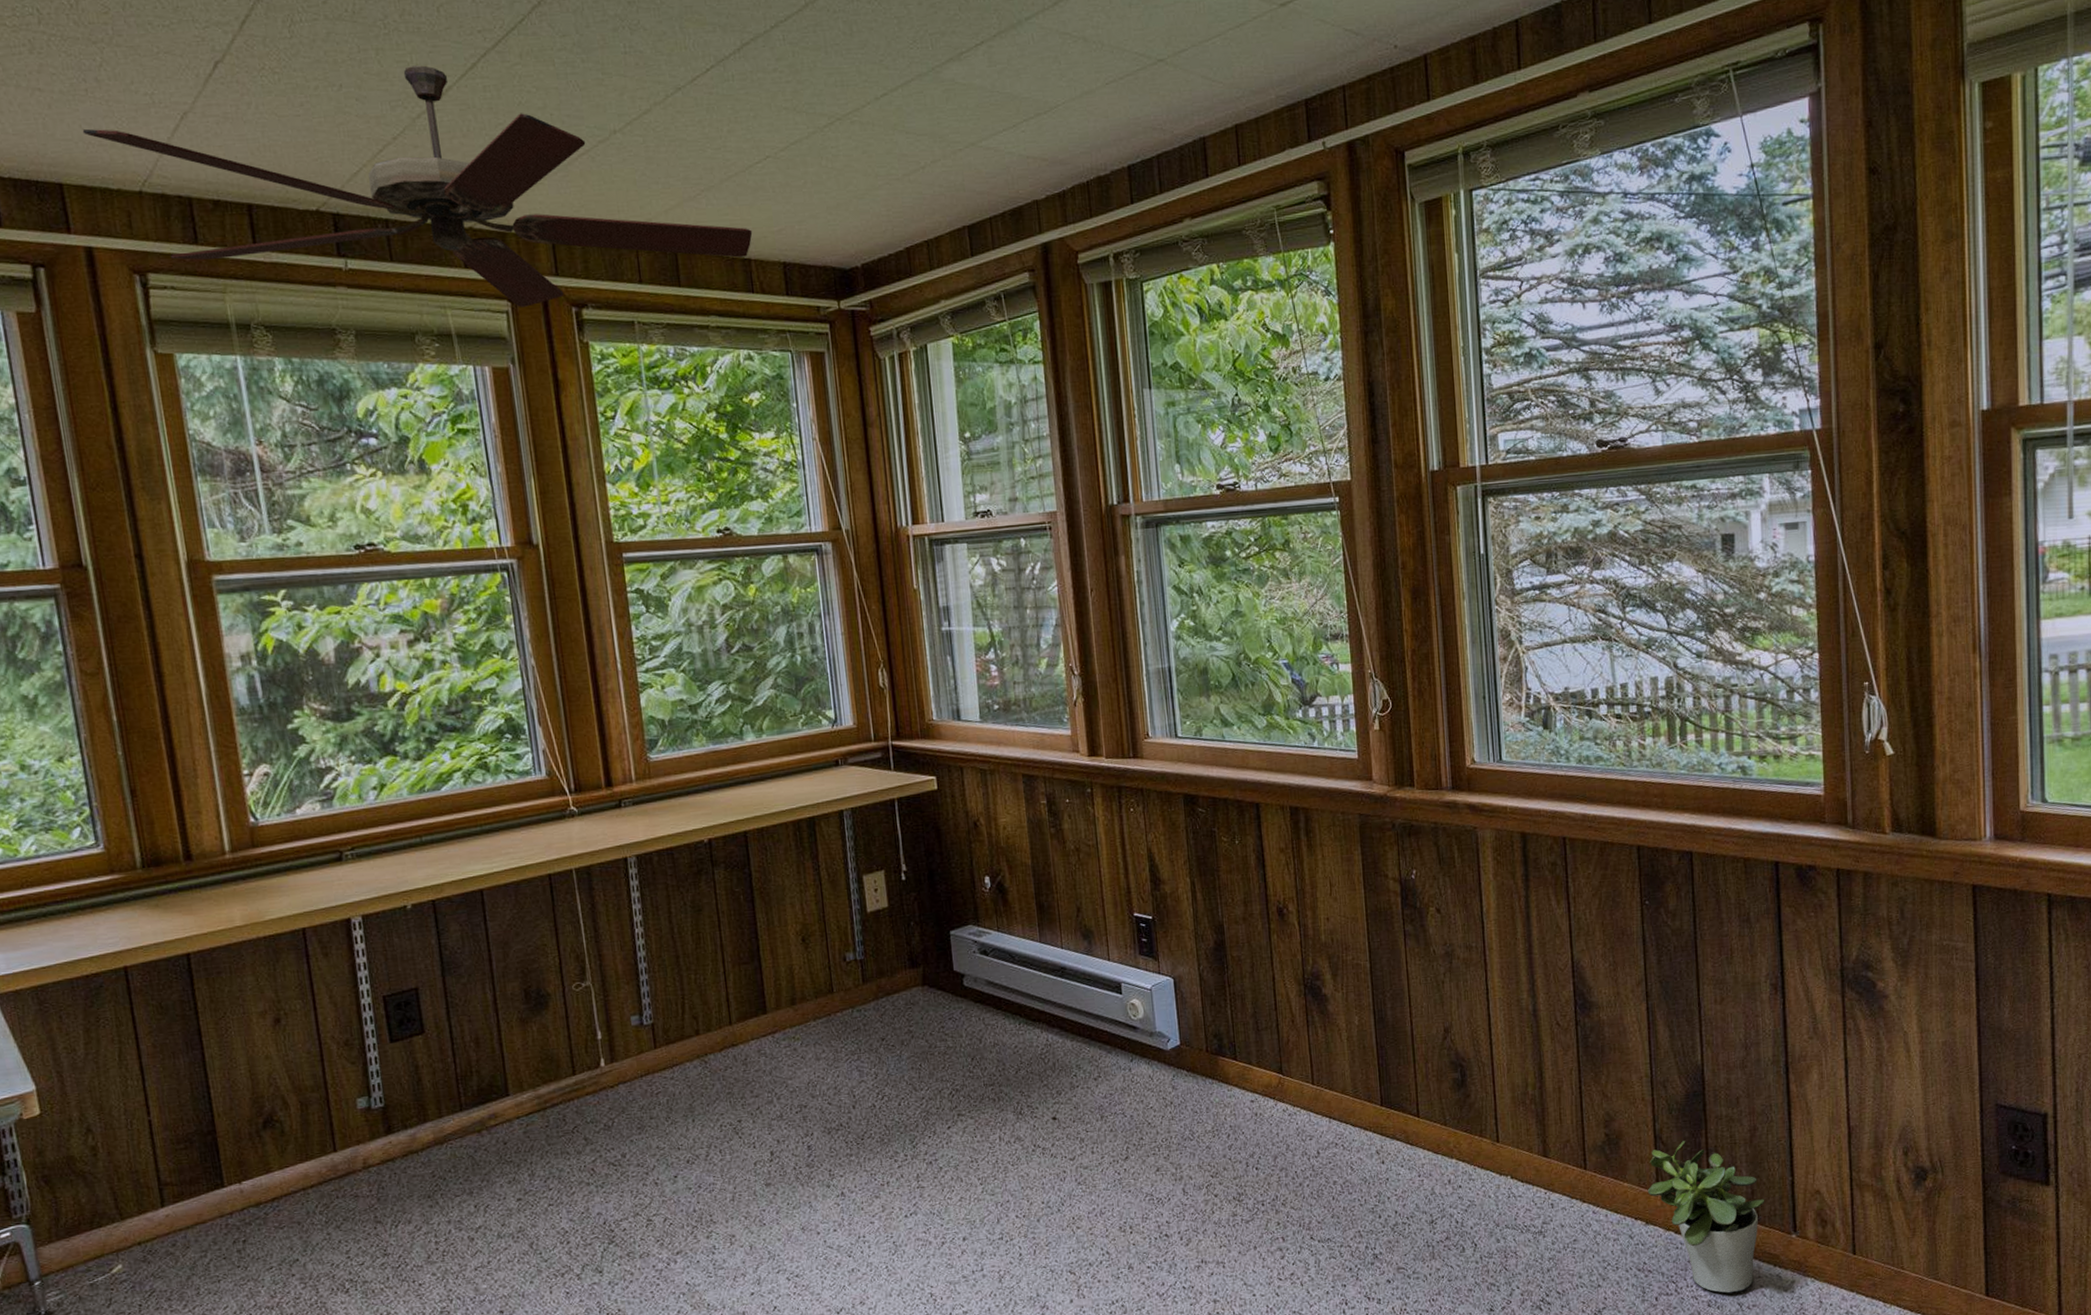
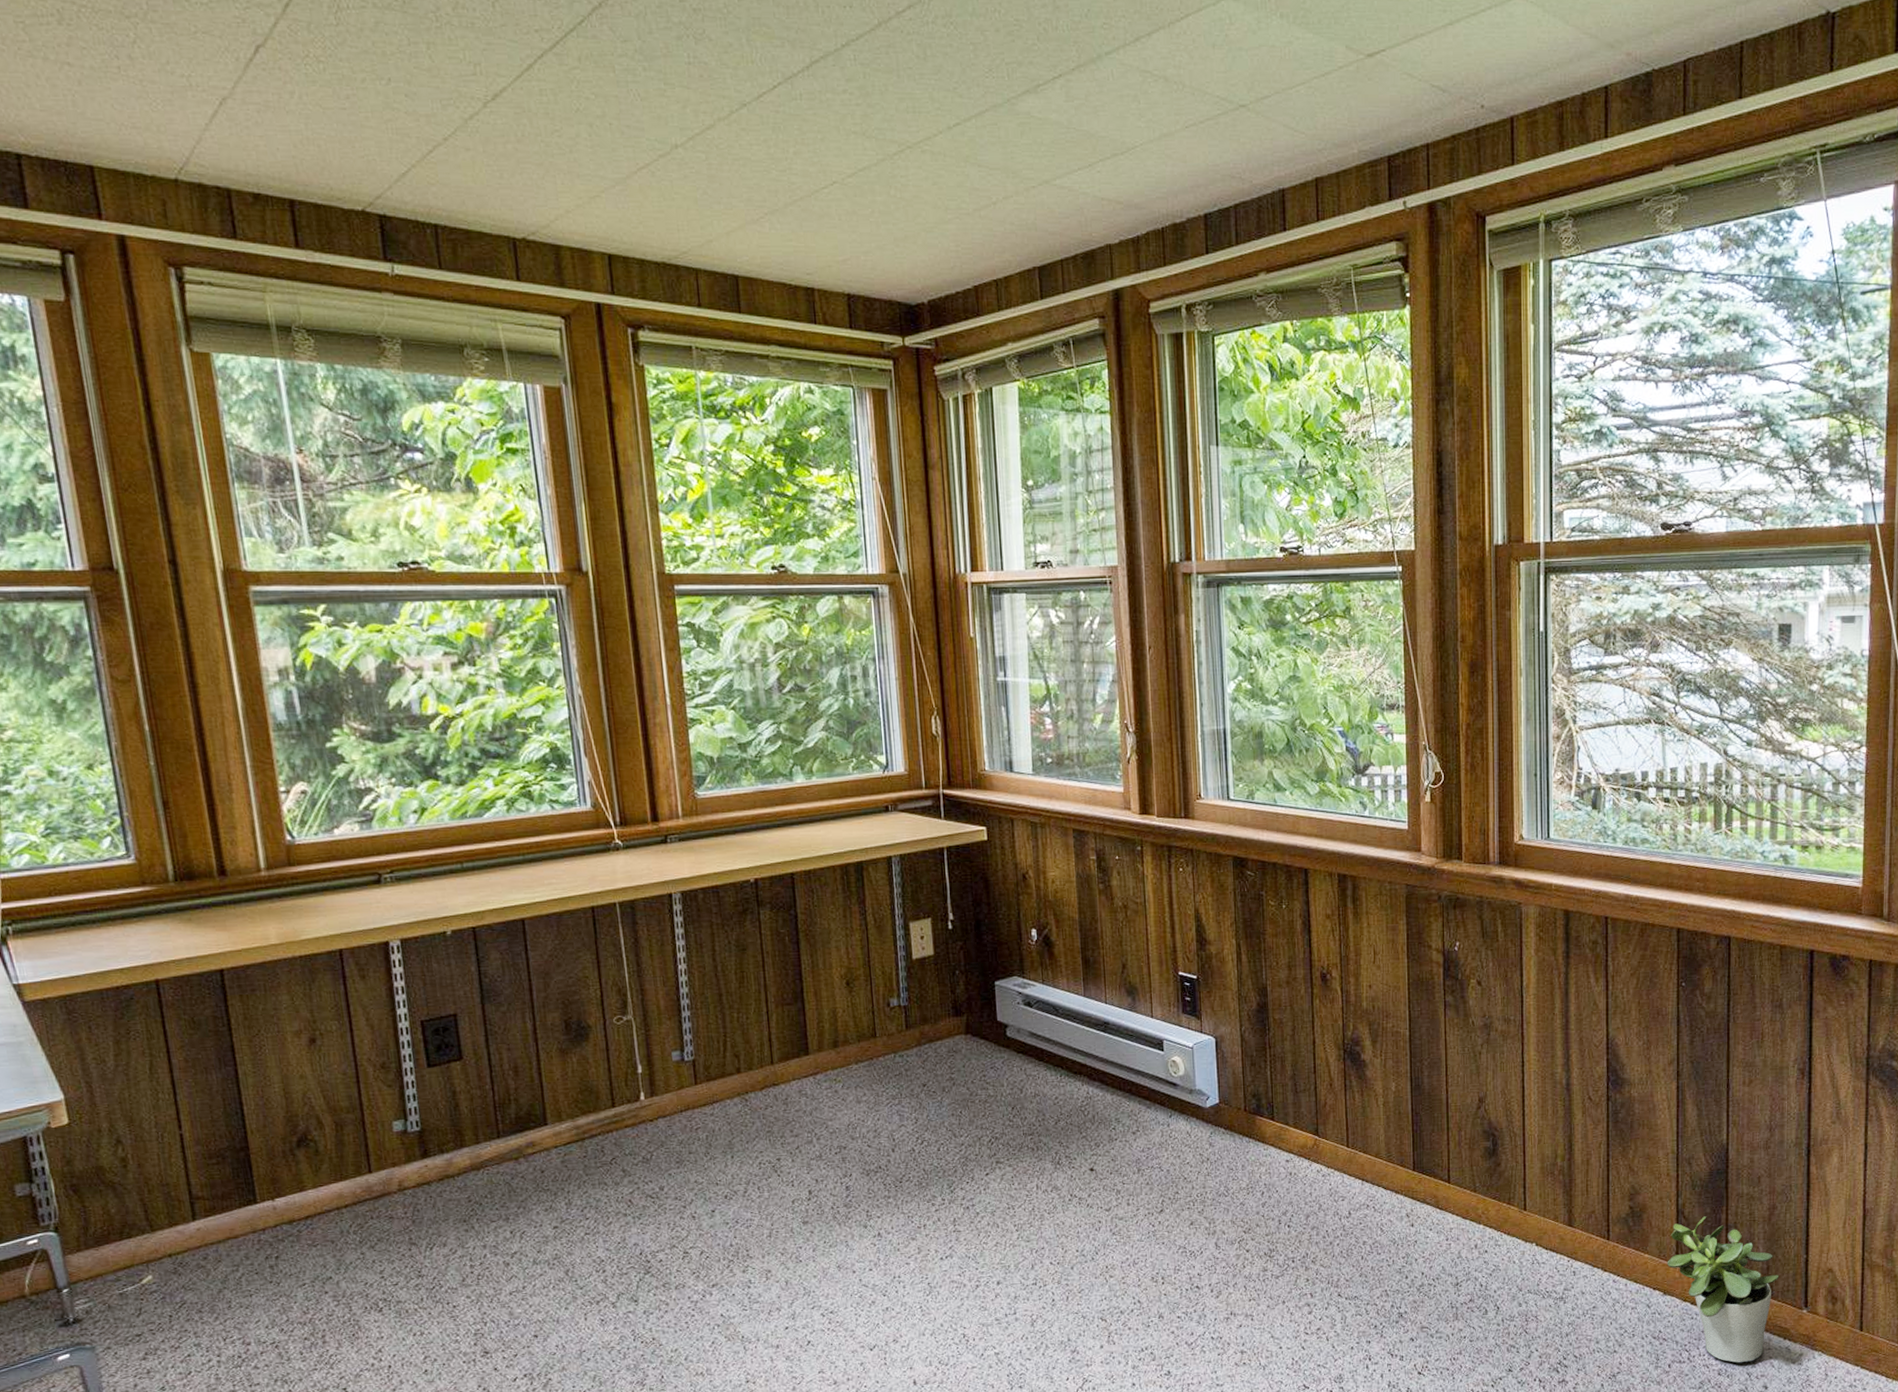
ceiling fan: present [82,65,753,307] -> none [114,63,817,325]

